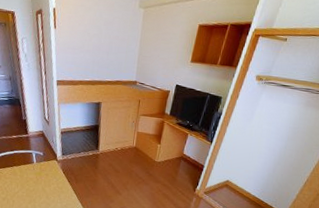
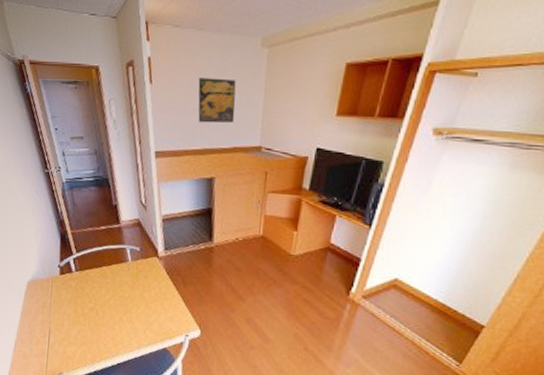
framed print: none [90,27,120,62] -> present [198,78,236,123]

